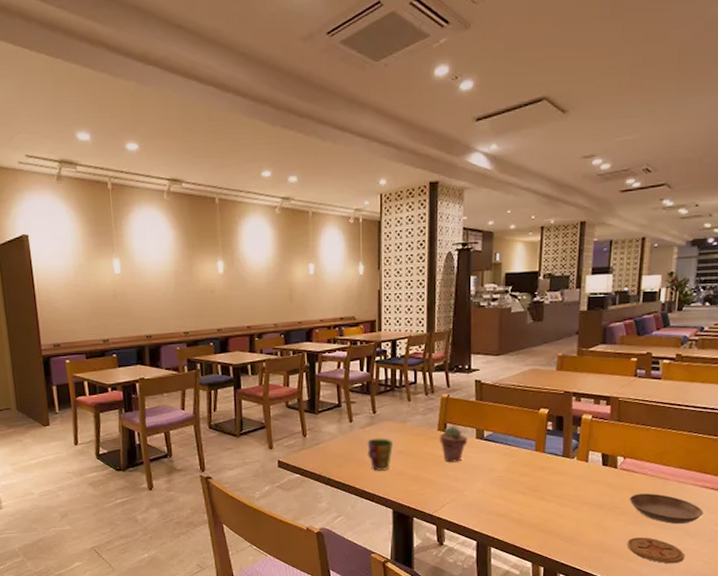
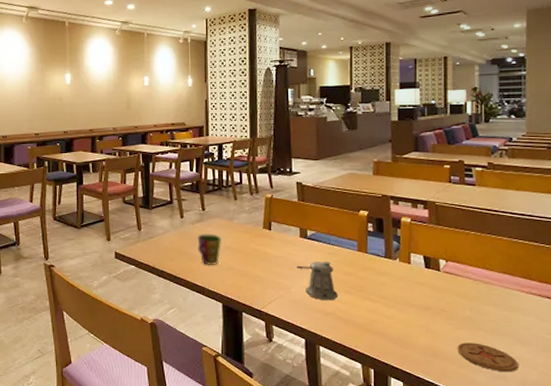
potted succulent: present [438,426,468,462] -> none [264,224,292,259]
pepper shaker: none [471,462,512,503] -> present [296,261,338,301]
saucer: present [629,493,703,524] -> none [455,298,533,331]

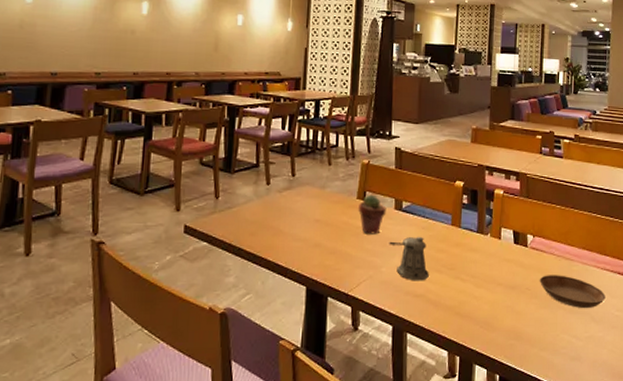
cup: present [197,234,221,266] -> none [283,204,310,242]
potted succulent: none [264,224,292,259] -> present [357,194,387,234]
saucer: none [455,298,533,331] -> present [539,275,606,309]
coaster: present [457,342,518,373] -> none [539,322,591,353]

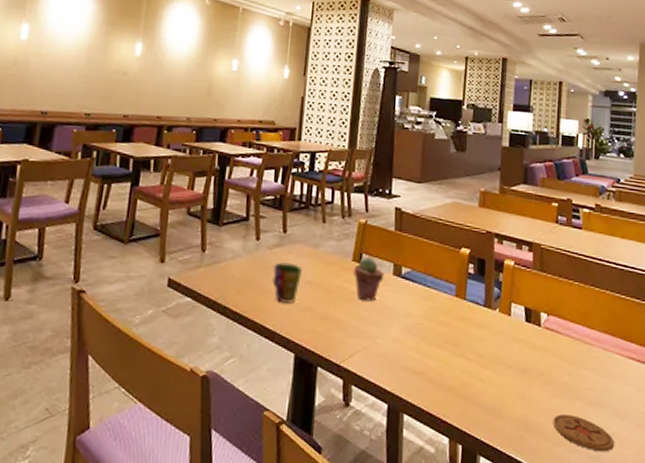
cup: none [283,204,310,242] -> present [272,262,302,304]
pepper shaker: present [389,236,429,281] -> none [386,306,430,357]
saucer: present [539,275,606,309] -> none [554,359,631,402]
coaster: none [539,322,591,353] -> present [553,414,614,452]

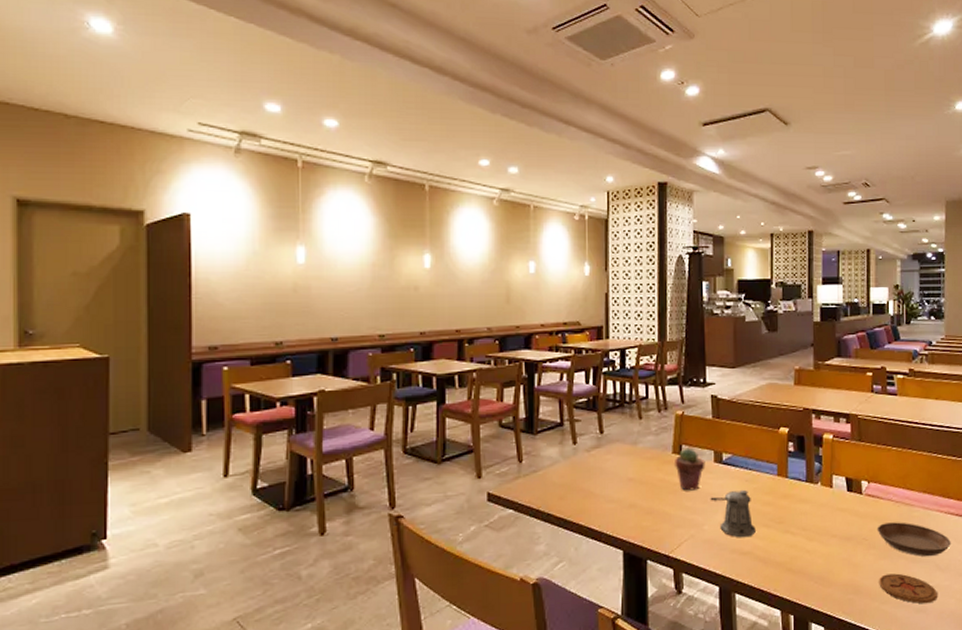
cup: present [272,262,302,304] -> none [594,462,623,504]
pepper shaker: none [386,306,430,357] -> present [710,489,756,538]
saucer: none [554,359,631,402] -> present [877,522,951,557]

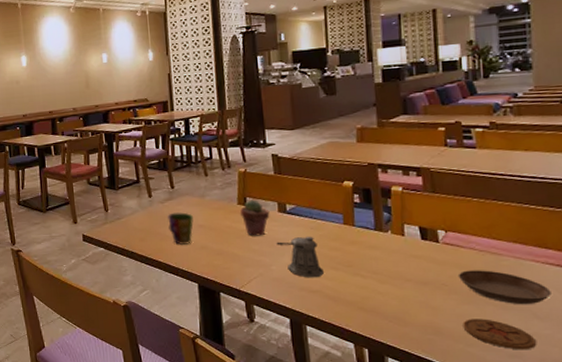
cup: none [594,462,623,504] -> present [168,212,194,246]

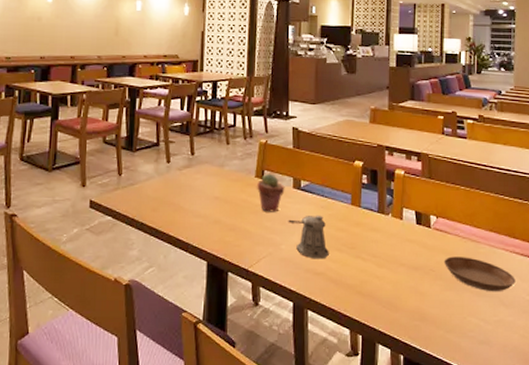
cup: present [168,212,194,246] -> none [183,181,210,219]
coaster: present [463,319,536,350] -> none [444,305,501,337]

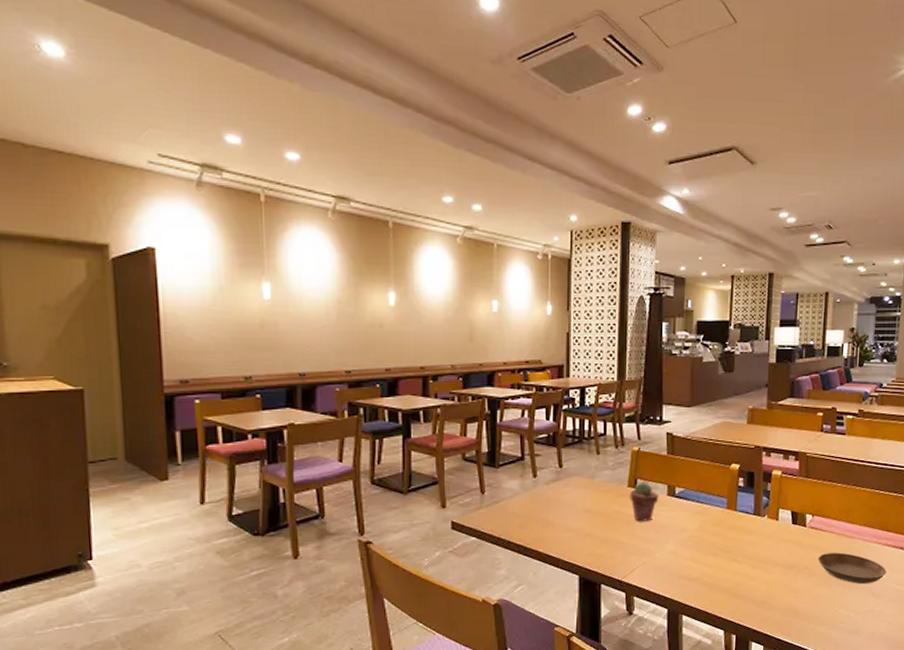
pepper shaker: present [288,215,329,259] -> none [662,521,704,566]

